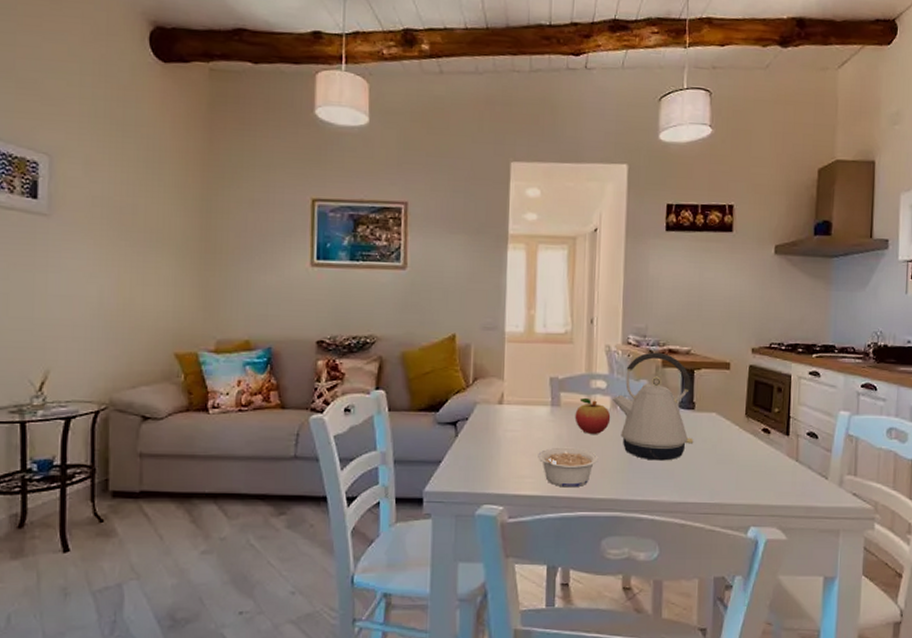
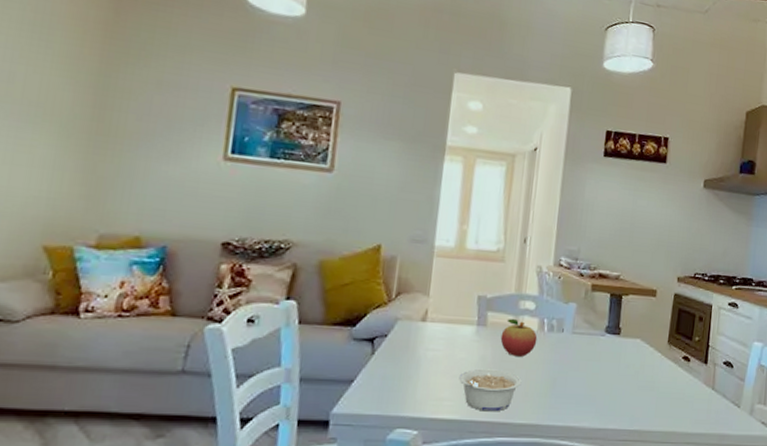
kettle: present [613,352,694,461] -> none [540,275,619,386]

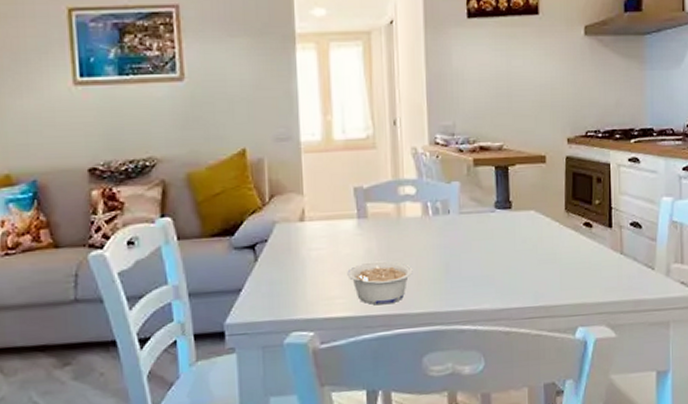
fruit: present [500,319,538,357] -> none [384,207,423,245]

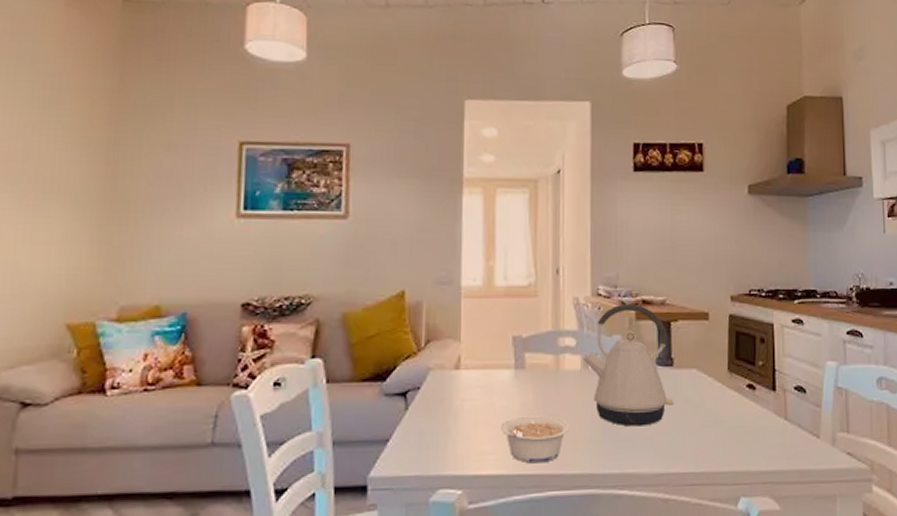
kettle: none [424,150,513,268] -> present [583,303,674,427]

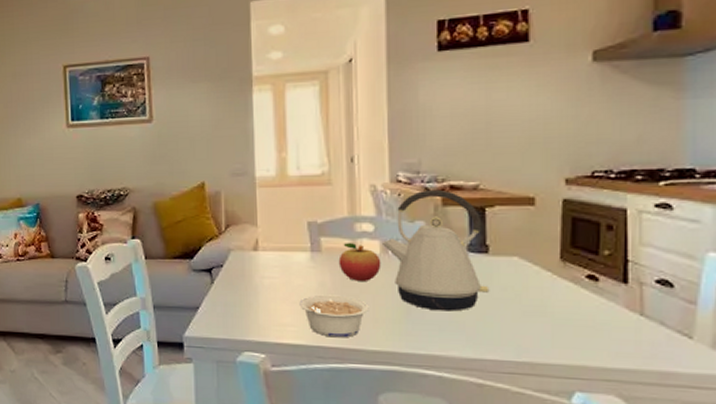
fruit: none [541,359,582,399] -> present [338,243,381,281]

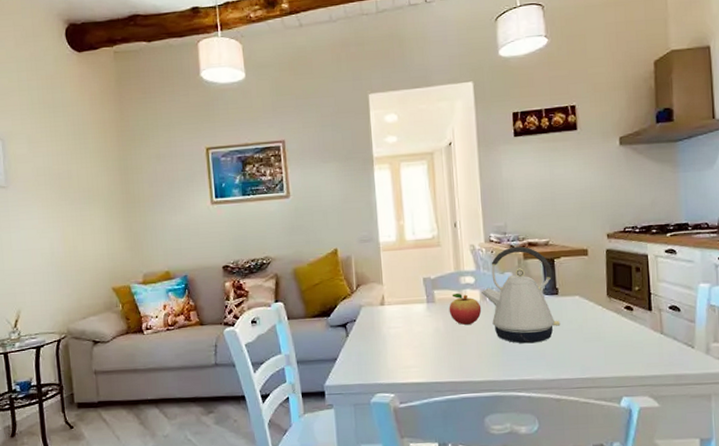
legume: present [299,294,369,338] -> none [420,337,474,374]

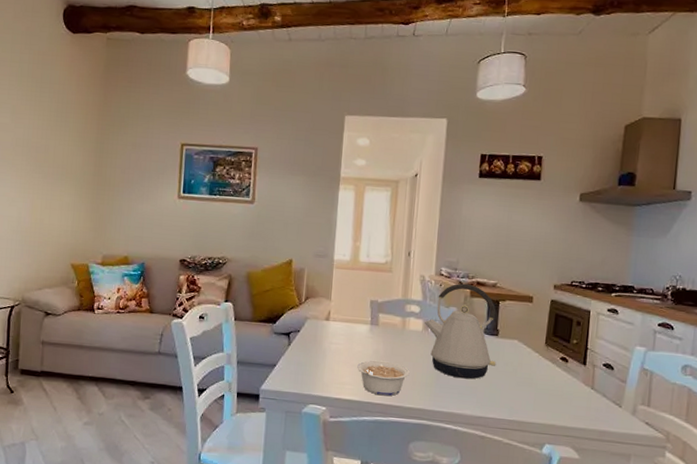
legume: none [420,337,474,374] -> present [357,360,410,396]
fruit: present [449,293,482,325] -> none [390,320,423,352]

